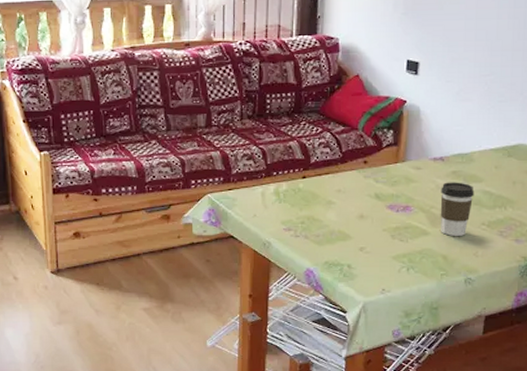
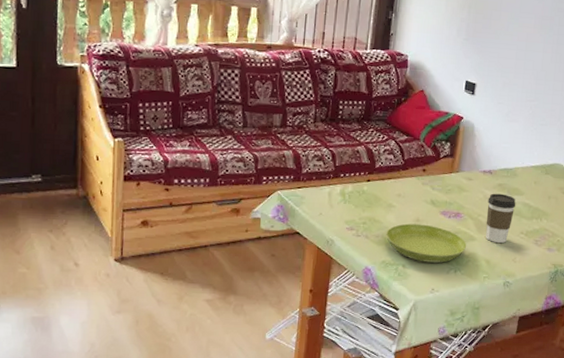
saucer: none [327,220,420,261] -> present [386,223,467,263]

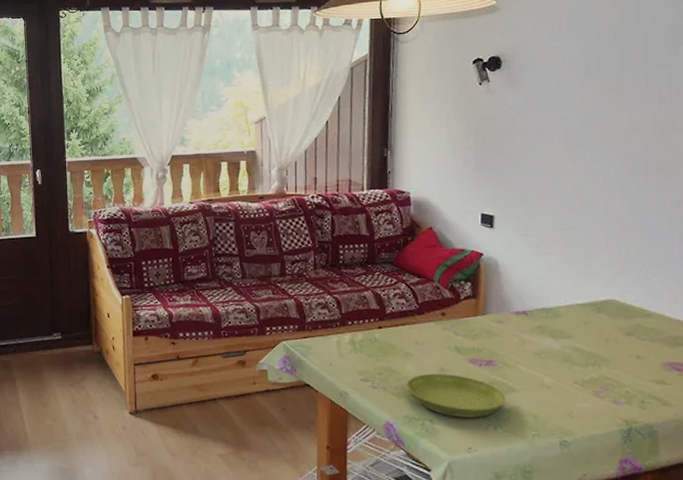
coffee cup: present [486,193,516,244] -> none [526,337,563,396]

